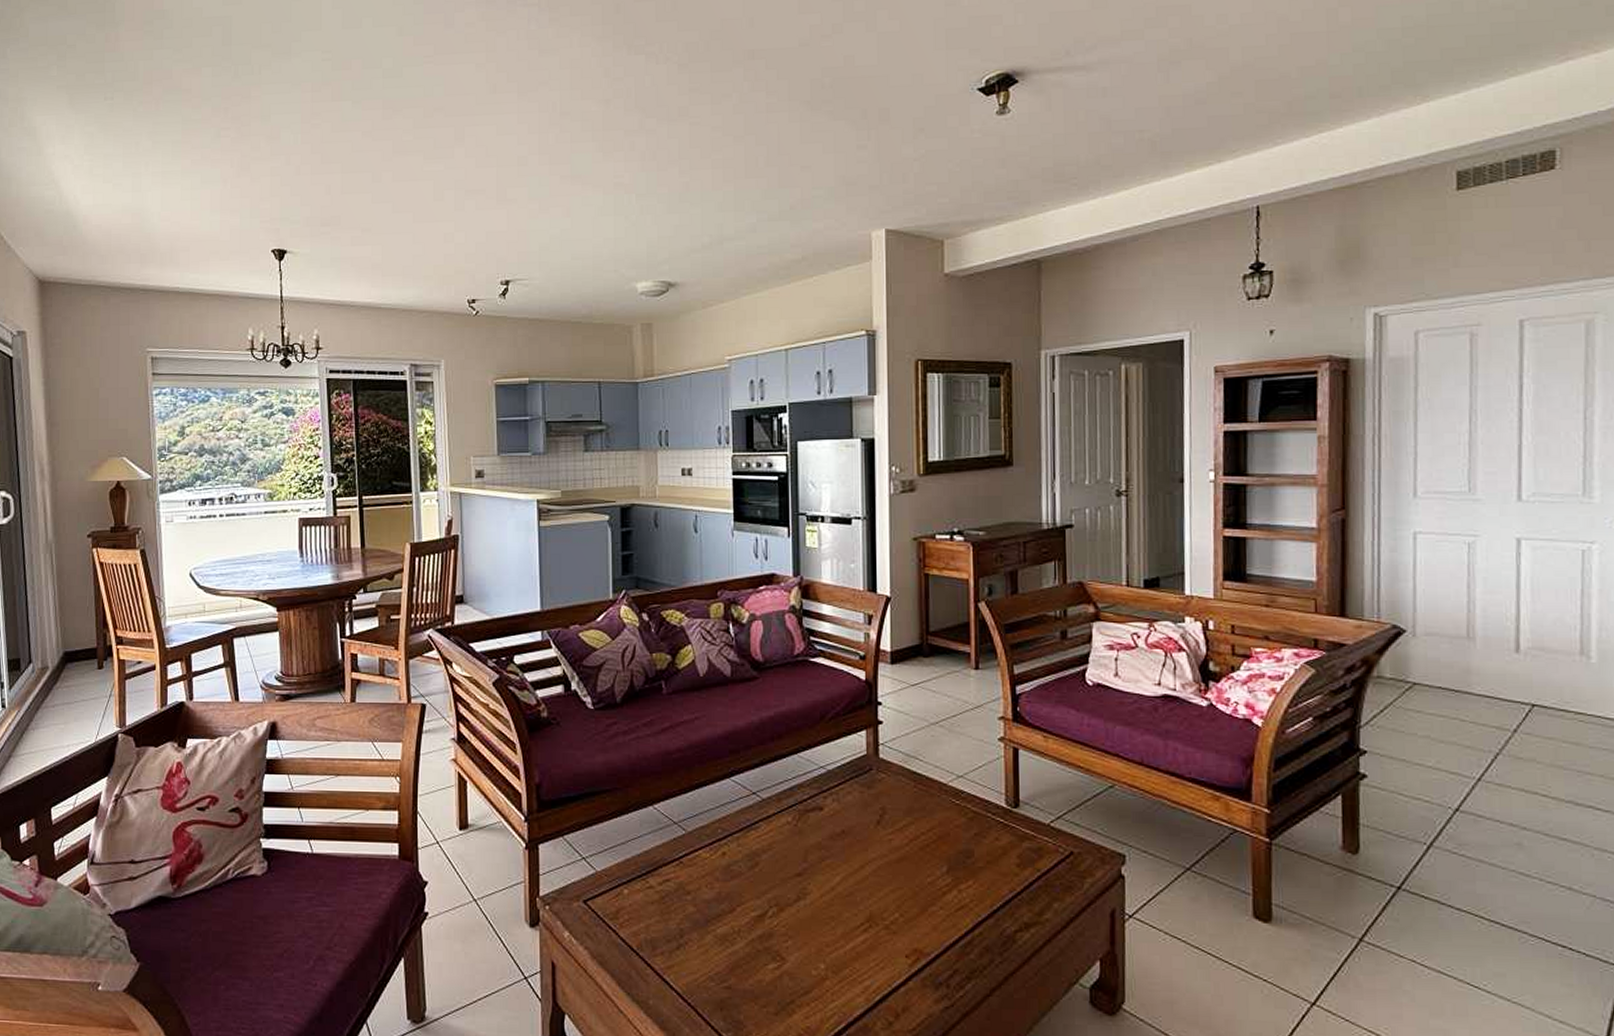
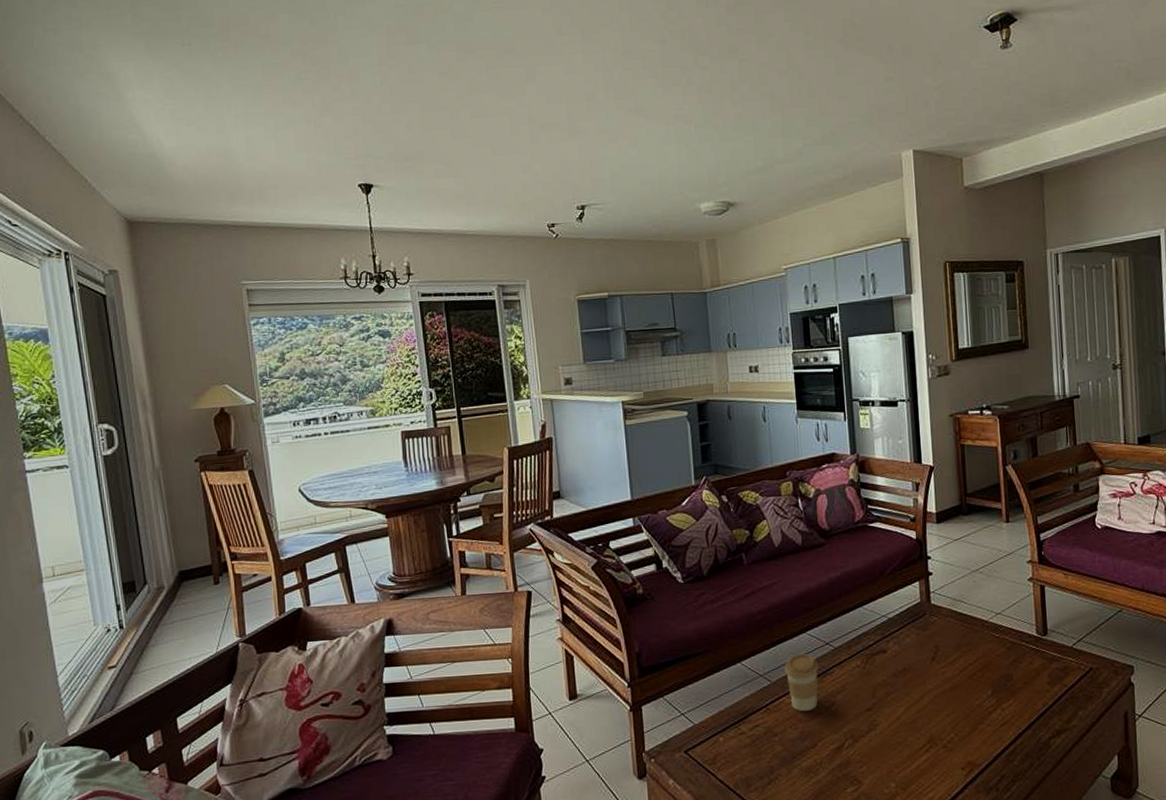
coffee cup: none [703,801,742,870] -> present [784,653,819,712]

